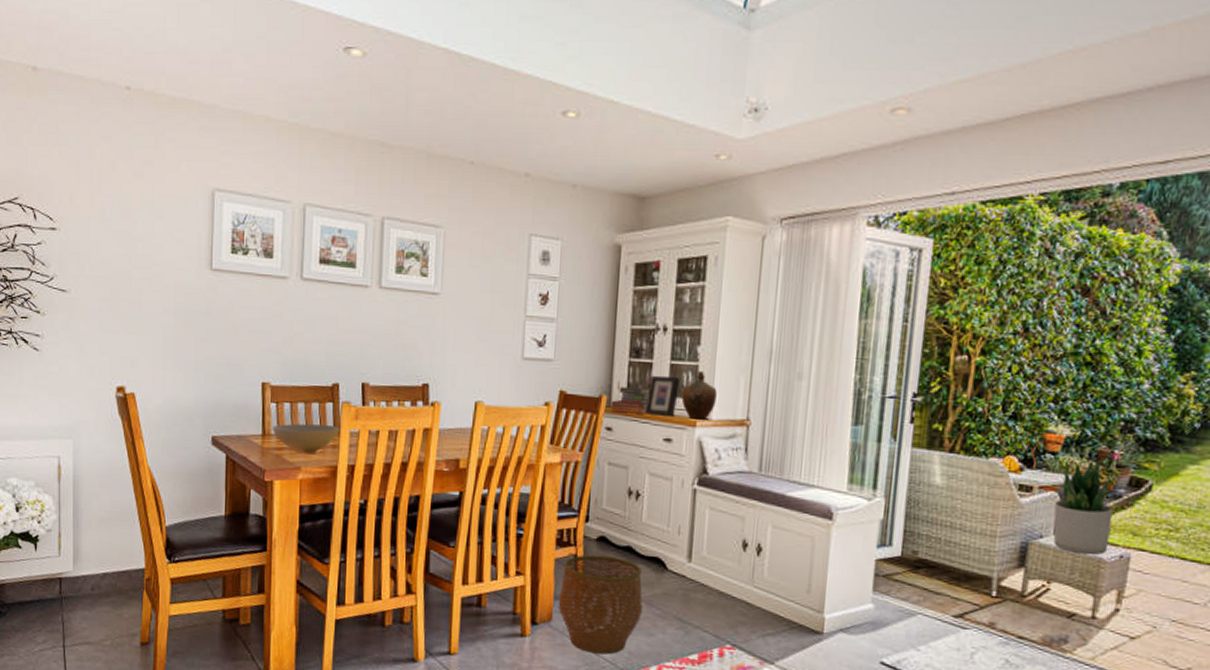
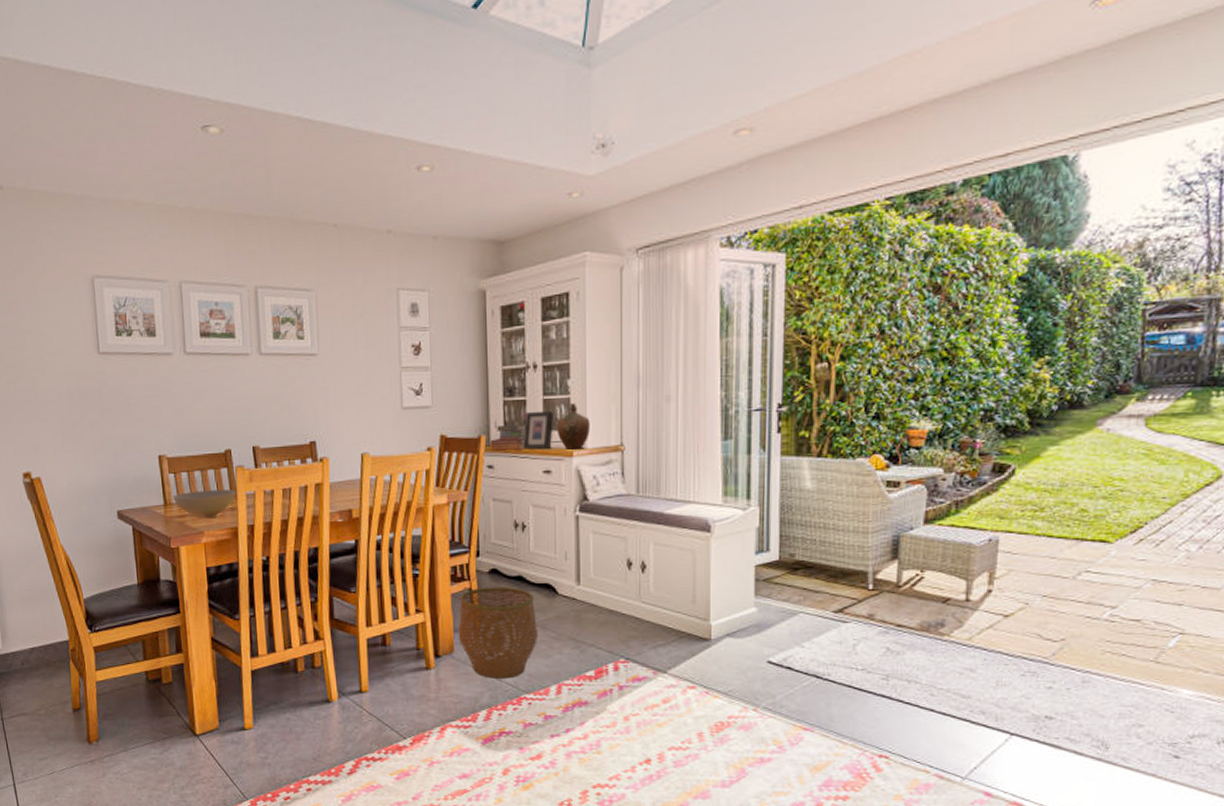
planter: present [1053,460,1114,555] -> none [922,450,979,542]

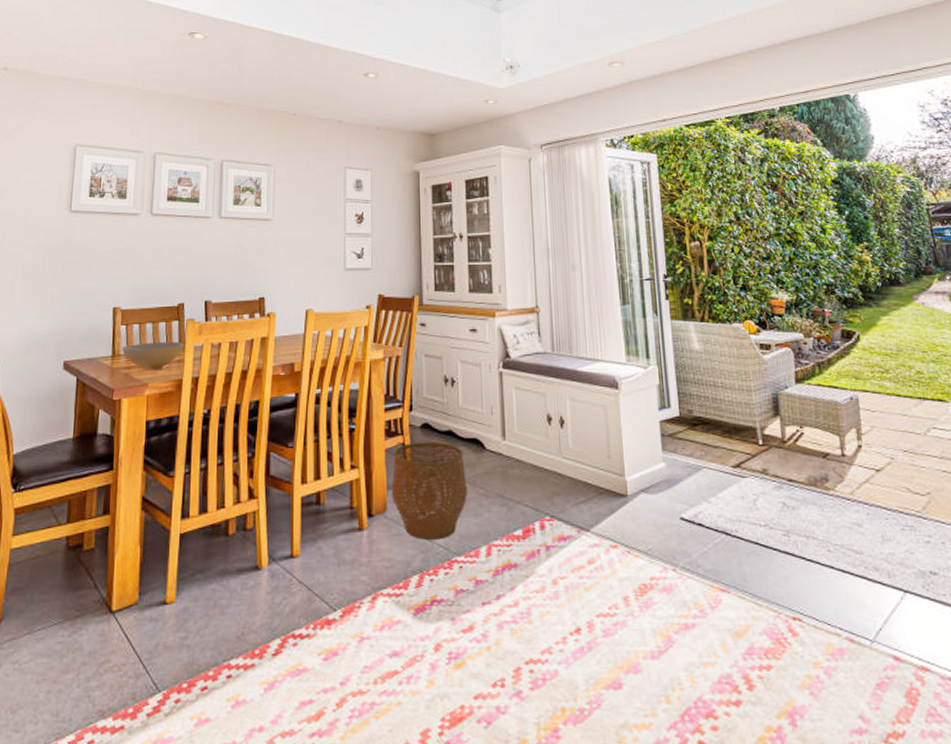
books: present [490,425,526,451] -> none [422,287,454,310]
picture frame: present [524,410,553,450] -> none [452,275,478,311]
ceramic jug: present [556,403,590,450] -> none [480,269,509,310]

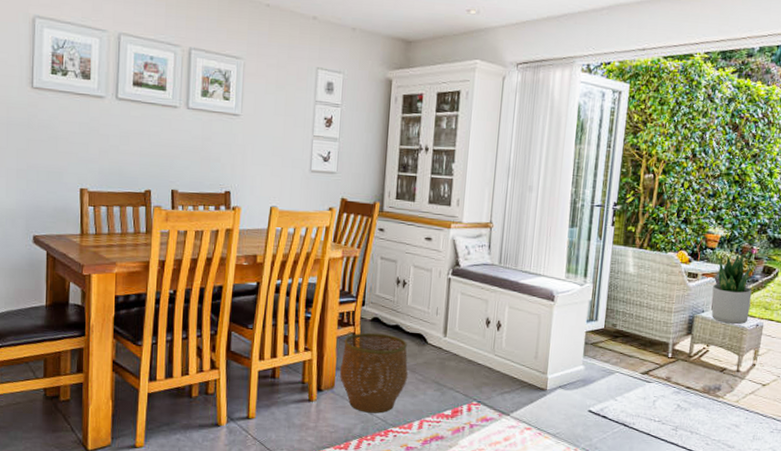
bowl: present [122,342,185,371] -> none [90,224,152,251]
planter: none [790,318,840,400] -> present [711,254,752,325]

